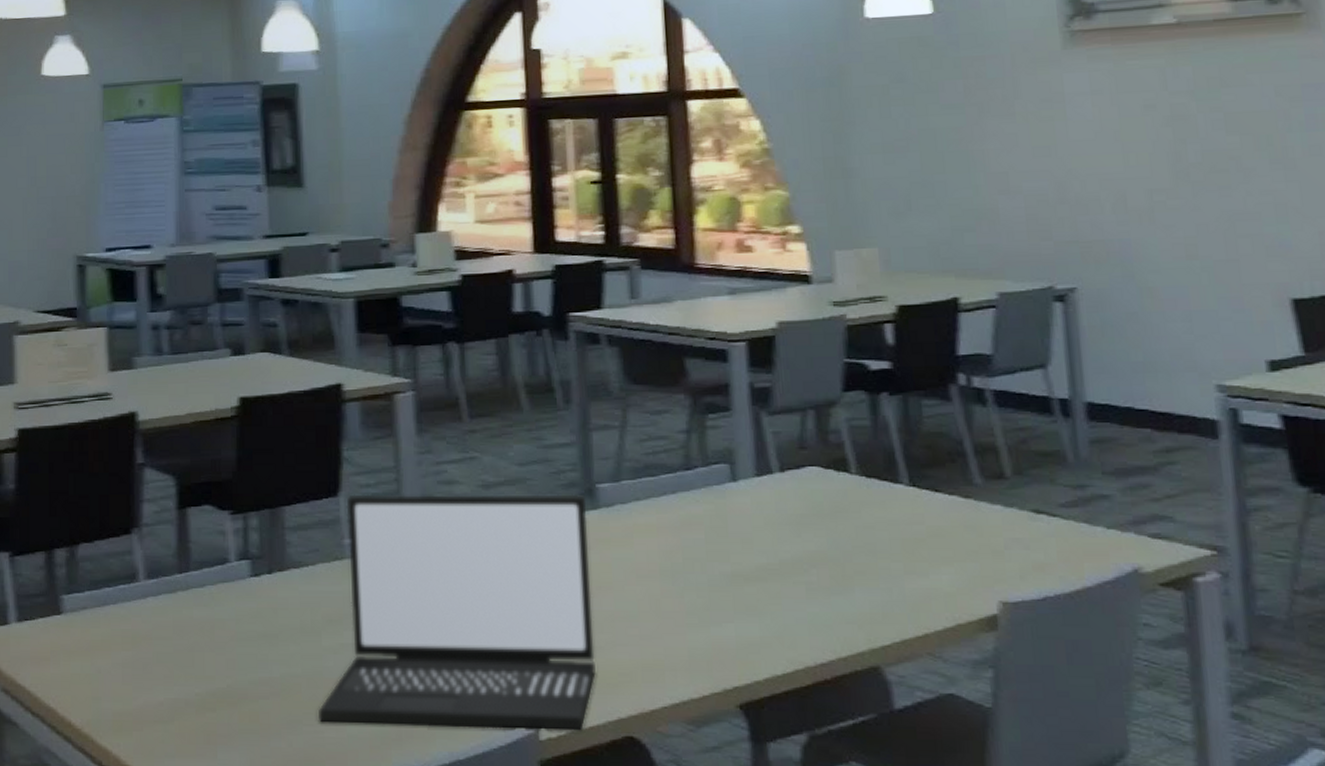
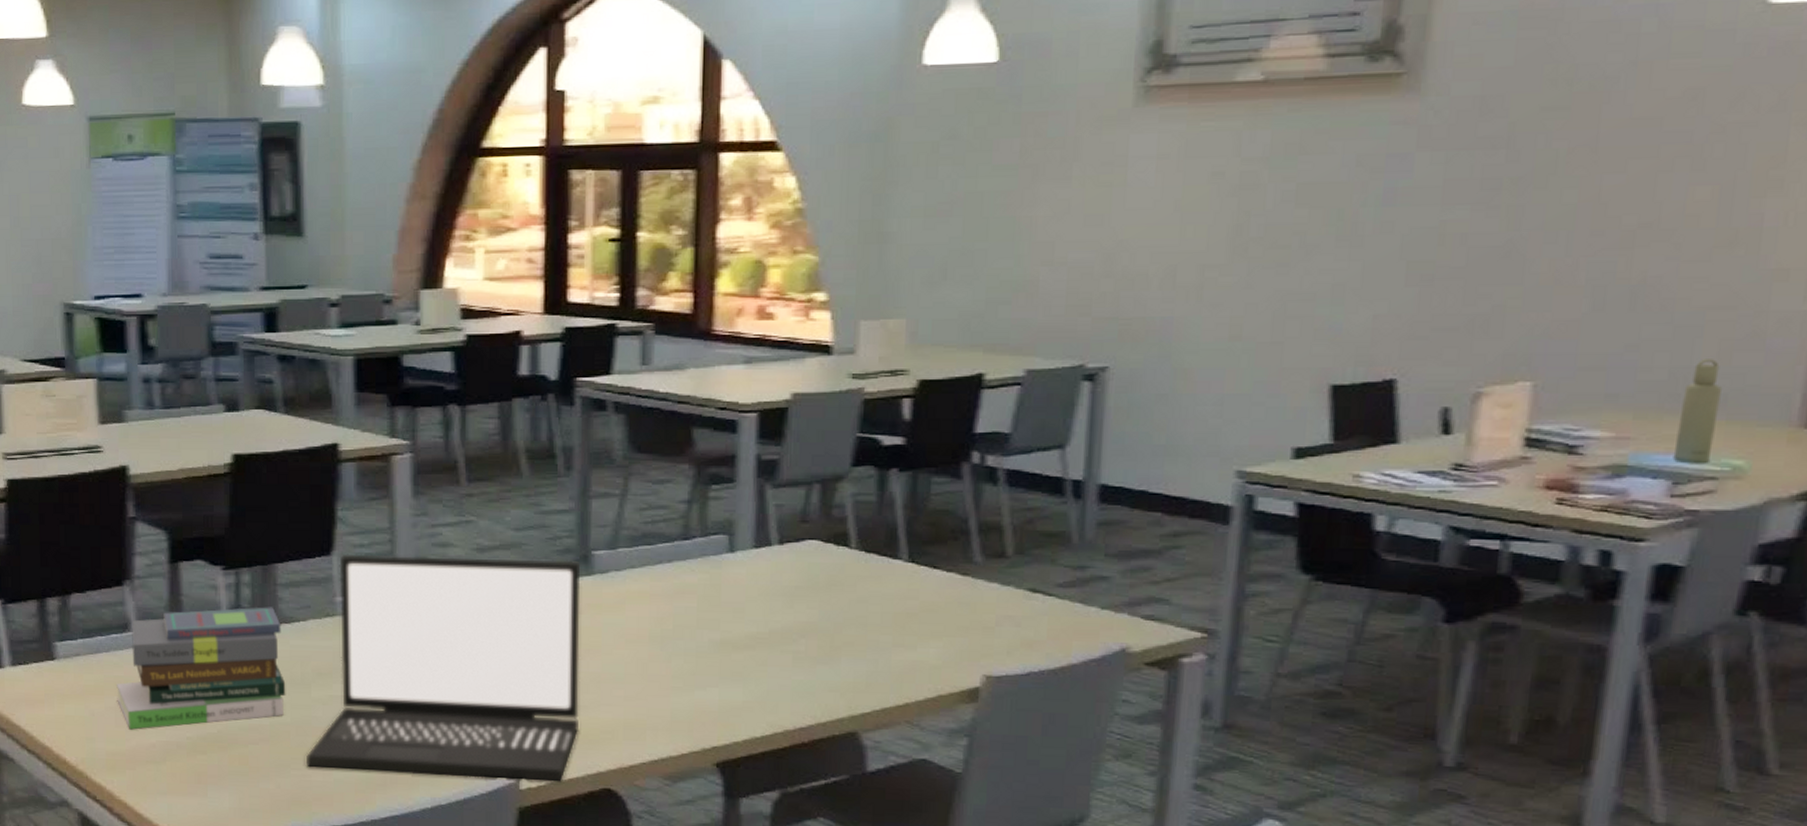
books: none [124,552,296,687] -> present [116,607,286,730]

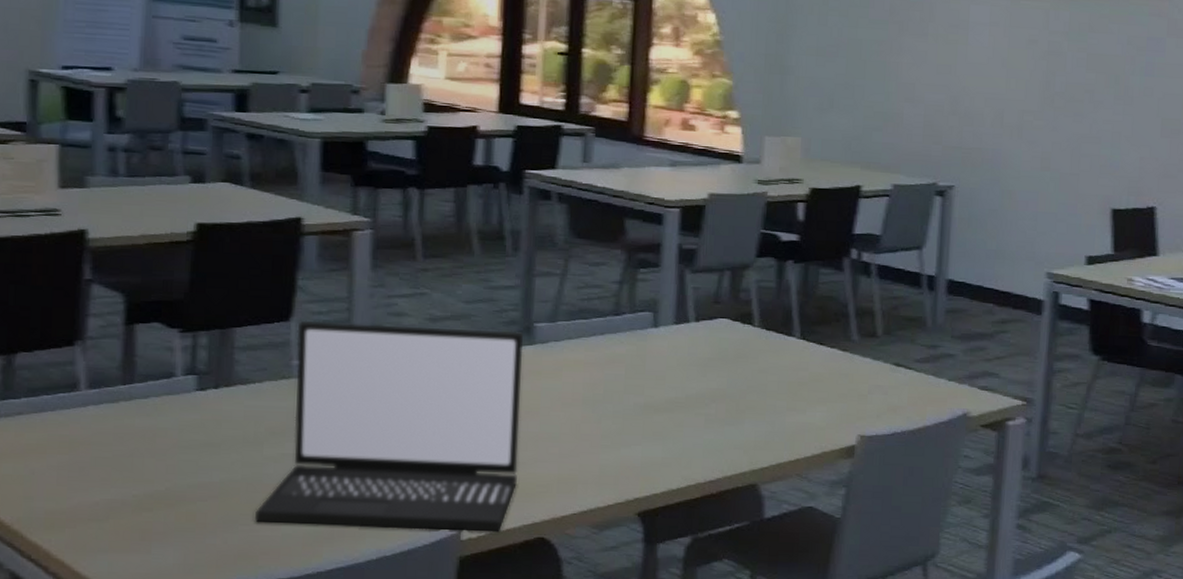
books: present [116,607,286,730] -> none [60,368,238,488]

